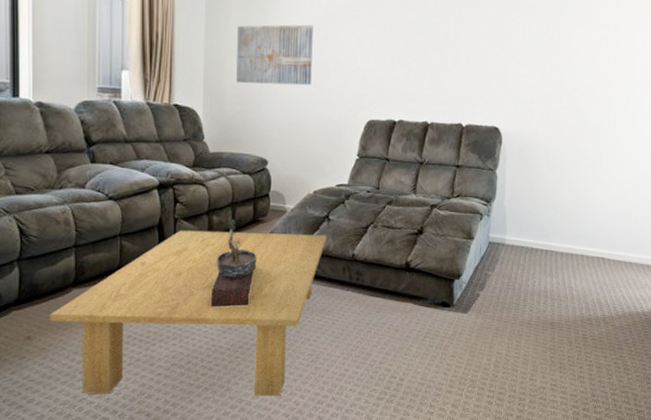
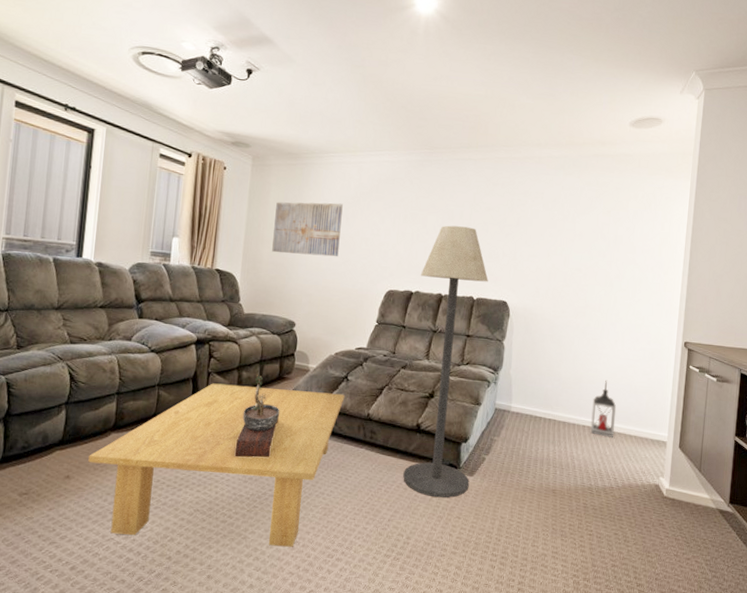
floor lamp: none [393,45,478,337] -> present [403,225,488,498]
lantern: none [589,206,617,266] -> present [590,380,617,437]

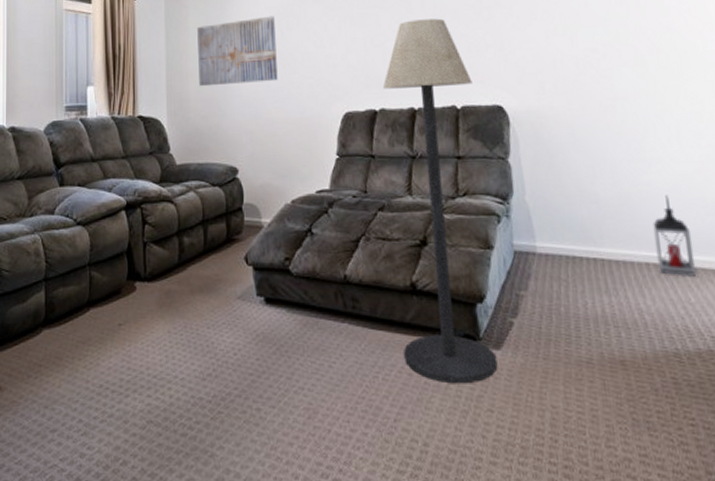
coffee table: present [88,383,345,547] -> none [20,253,312,466]
bonsai tree: present [234,373,280,458] -> none [186,236,235,348]

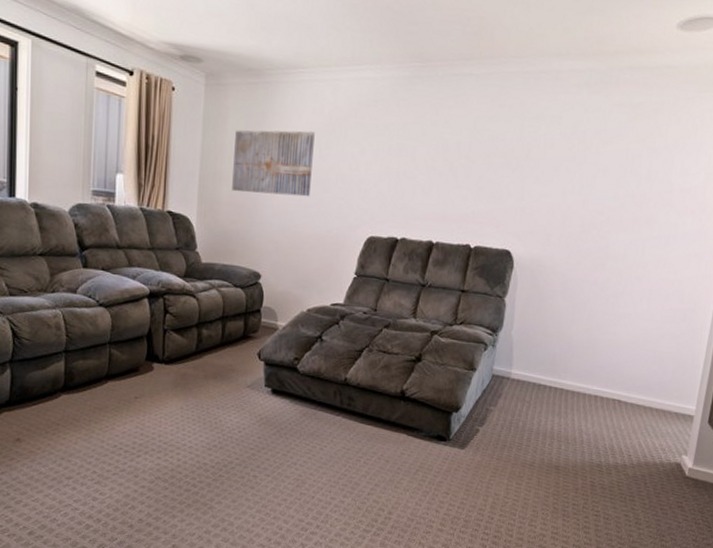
floor lamp: present [382,18,498,384] -> none [385,158,489,472]
lantern: present [652,194,697,276] -> none [603,344,637,410]

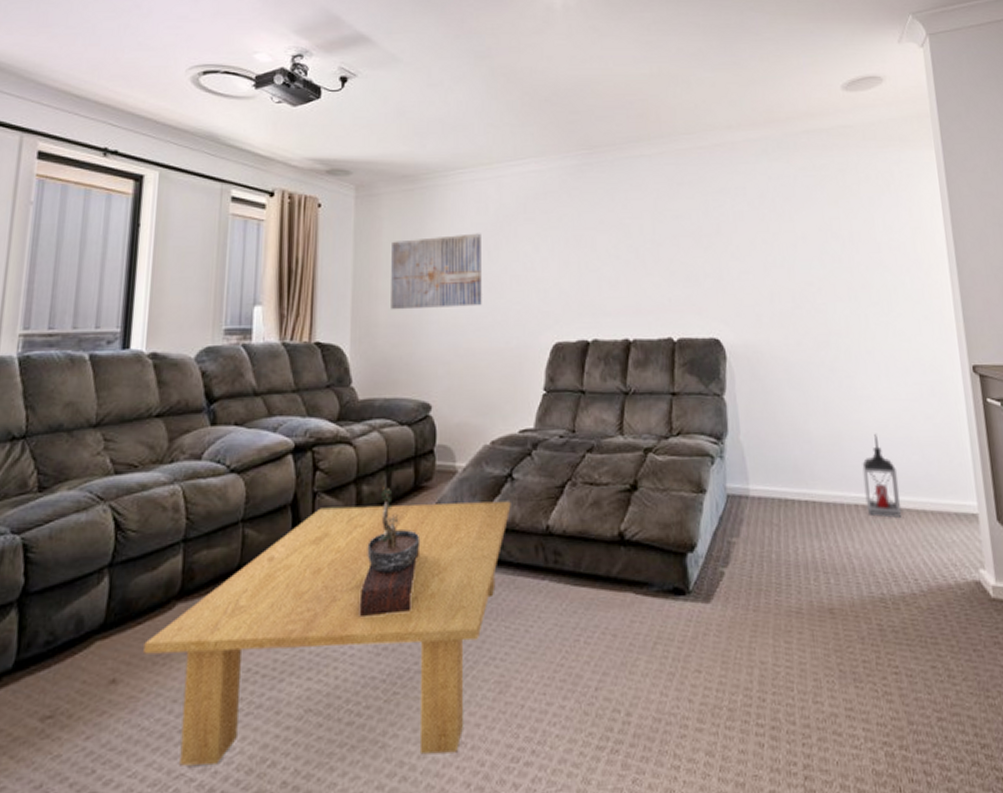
coffee table: none [39,341,319,519] -> present [143,501,511,766]
bonsai tree: none [196,331,246,424] -> present [359,484,421,618]
lantern: none [603,344,637,410] -> present [862,433,902,518]

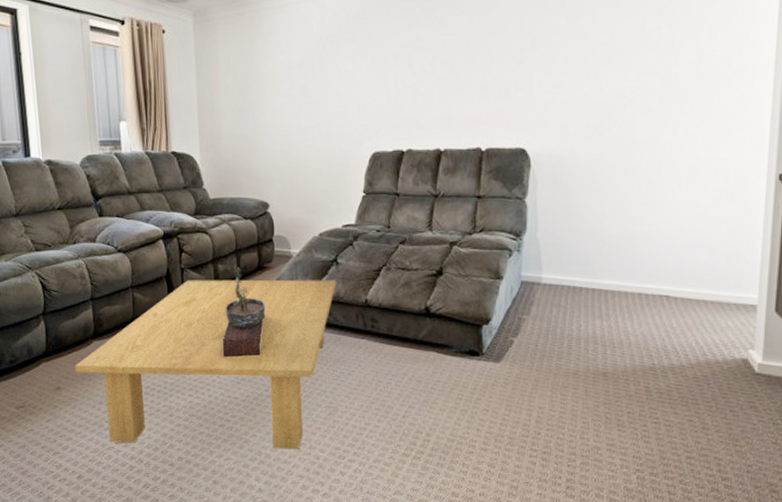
wall art: present [391,233,482,310] -> none [228,53,308,124]
lantern: present [862,433,902,518] -> none [649,234,684,305]

